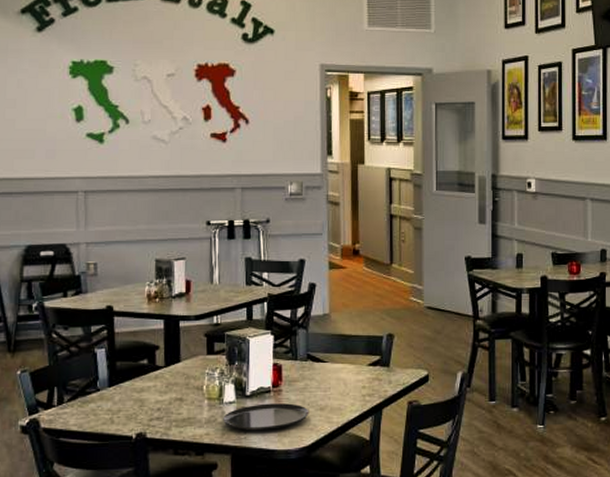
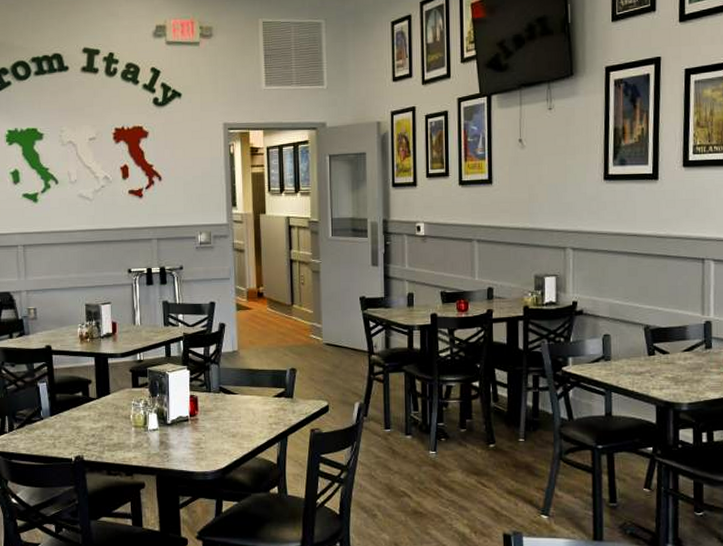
plate: present [223,403,309,431] -> none [148,431,223,455]

